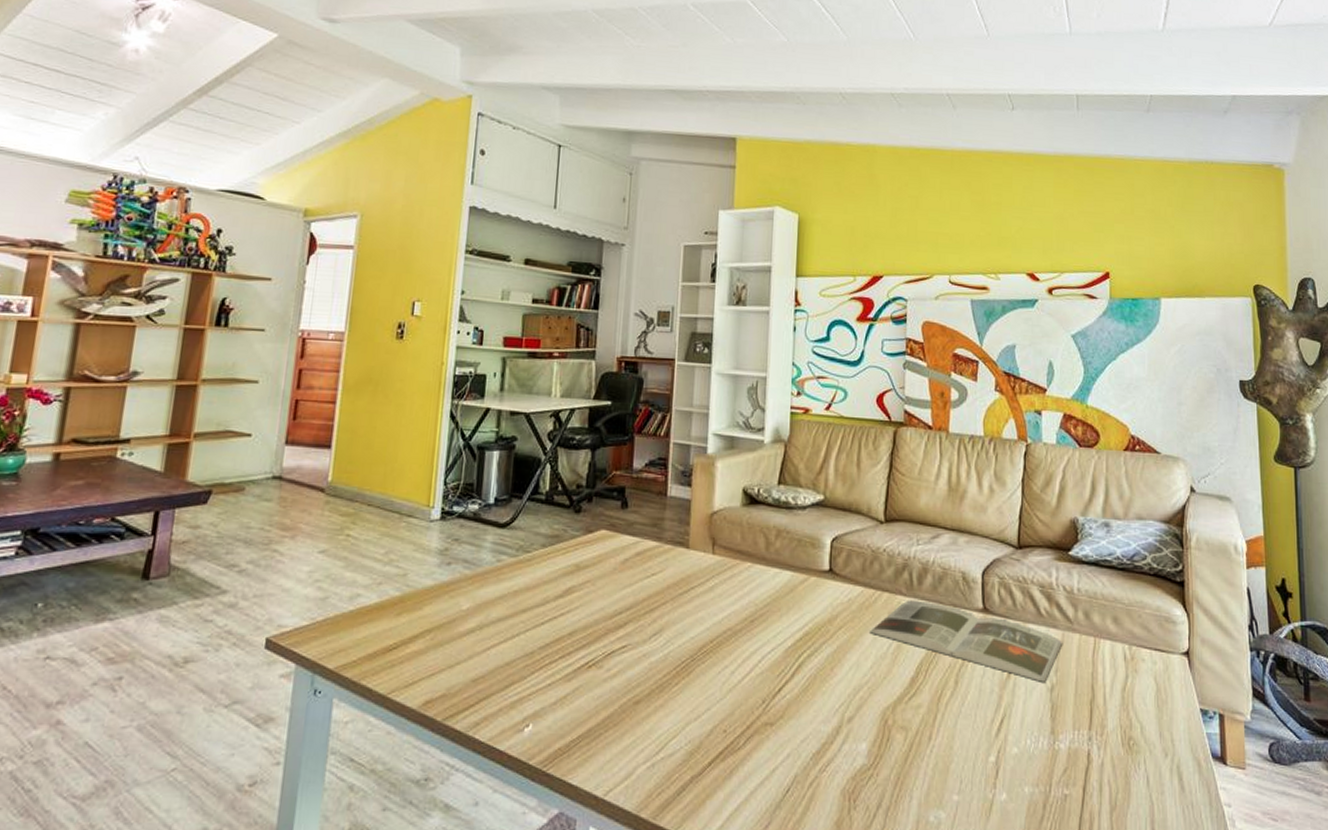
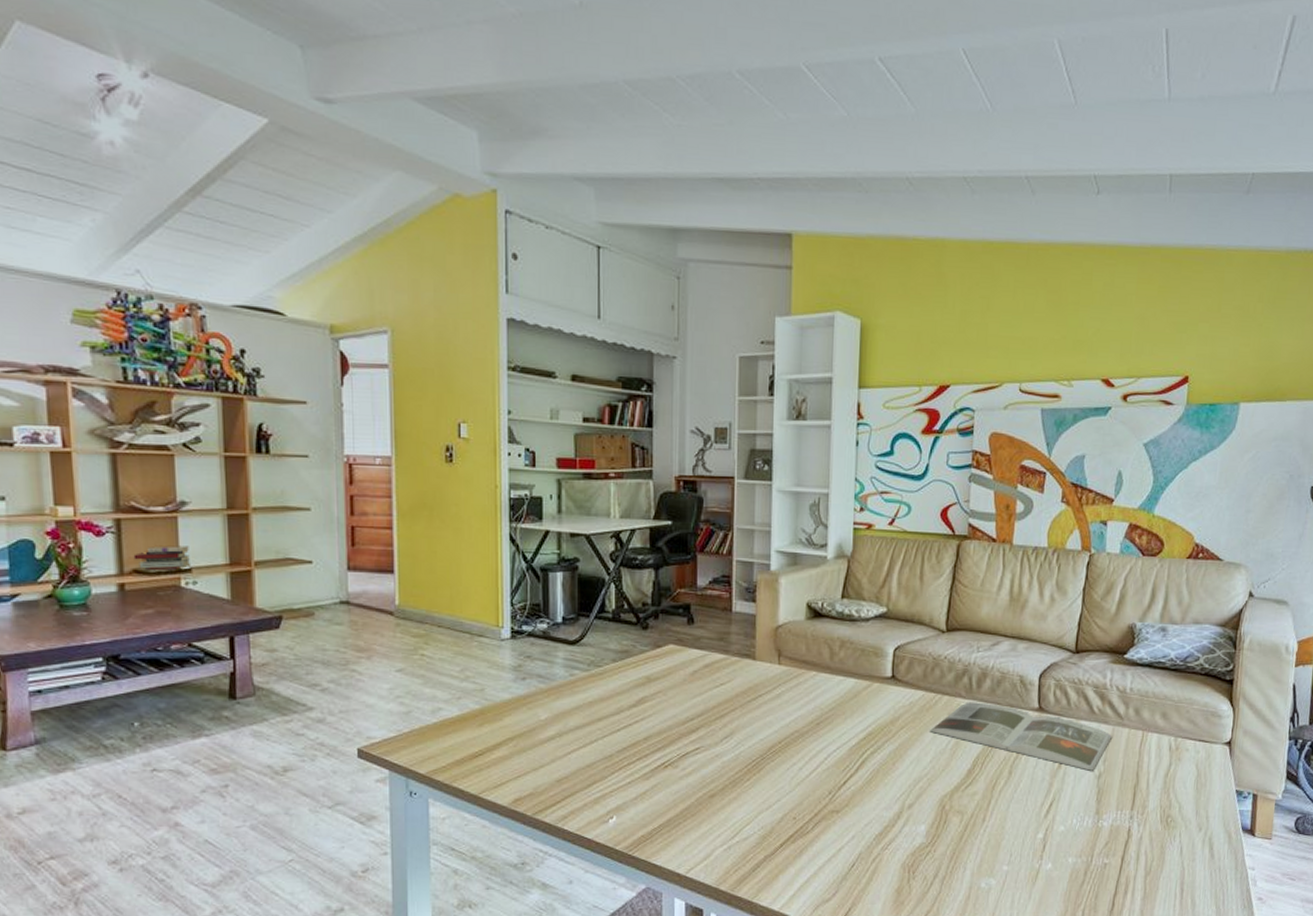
books: none [75,415,133,440] -> present [133,545,192,570]

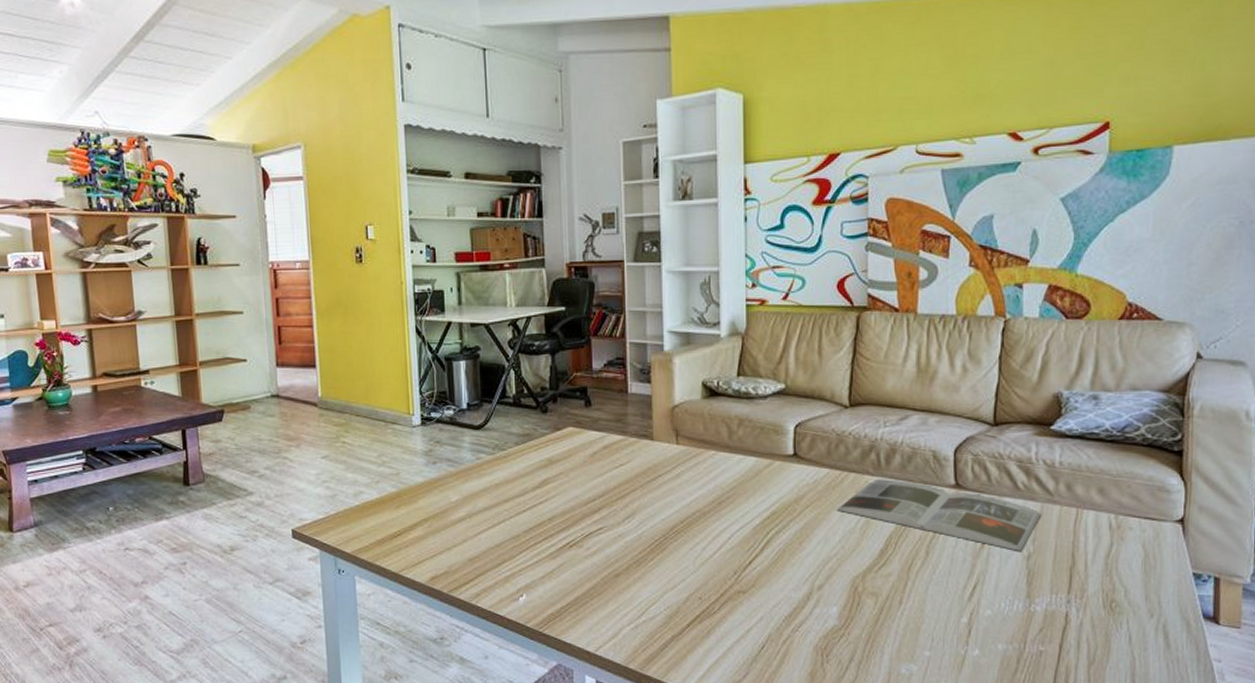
books: present [133,545,192,570] -> none [103,350,149,372]

